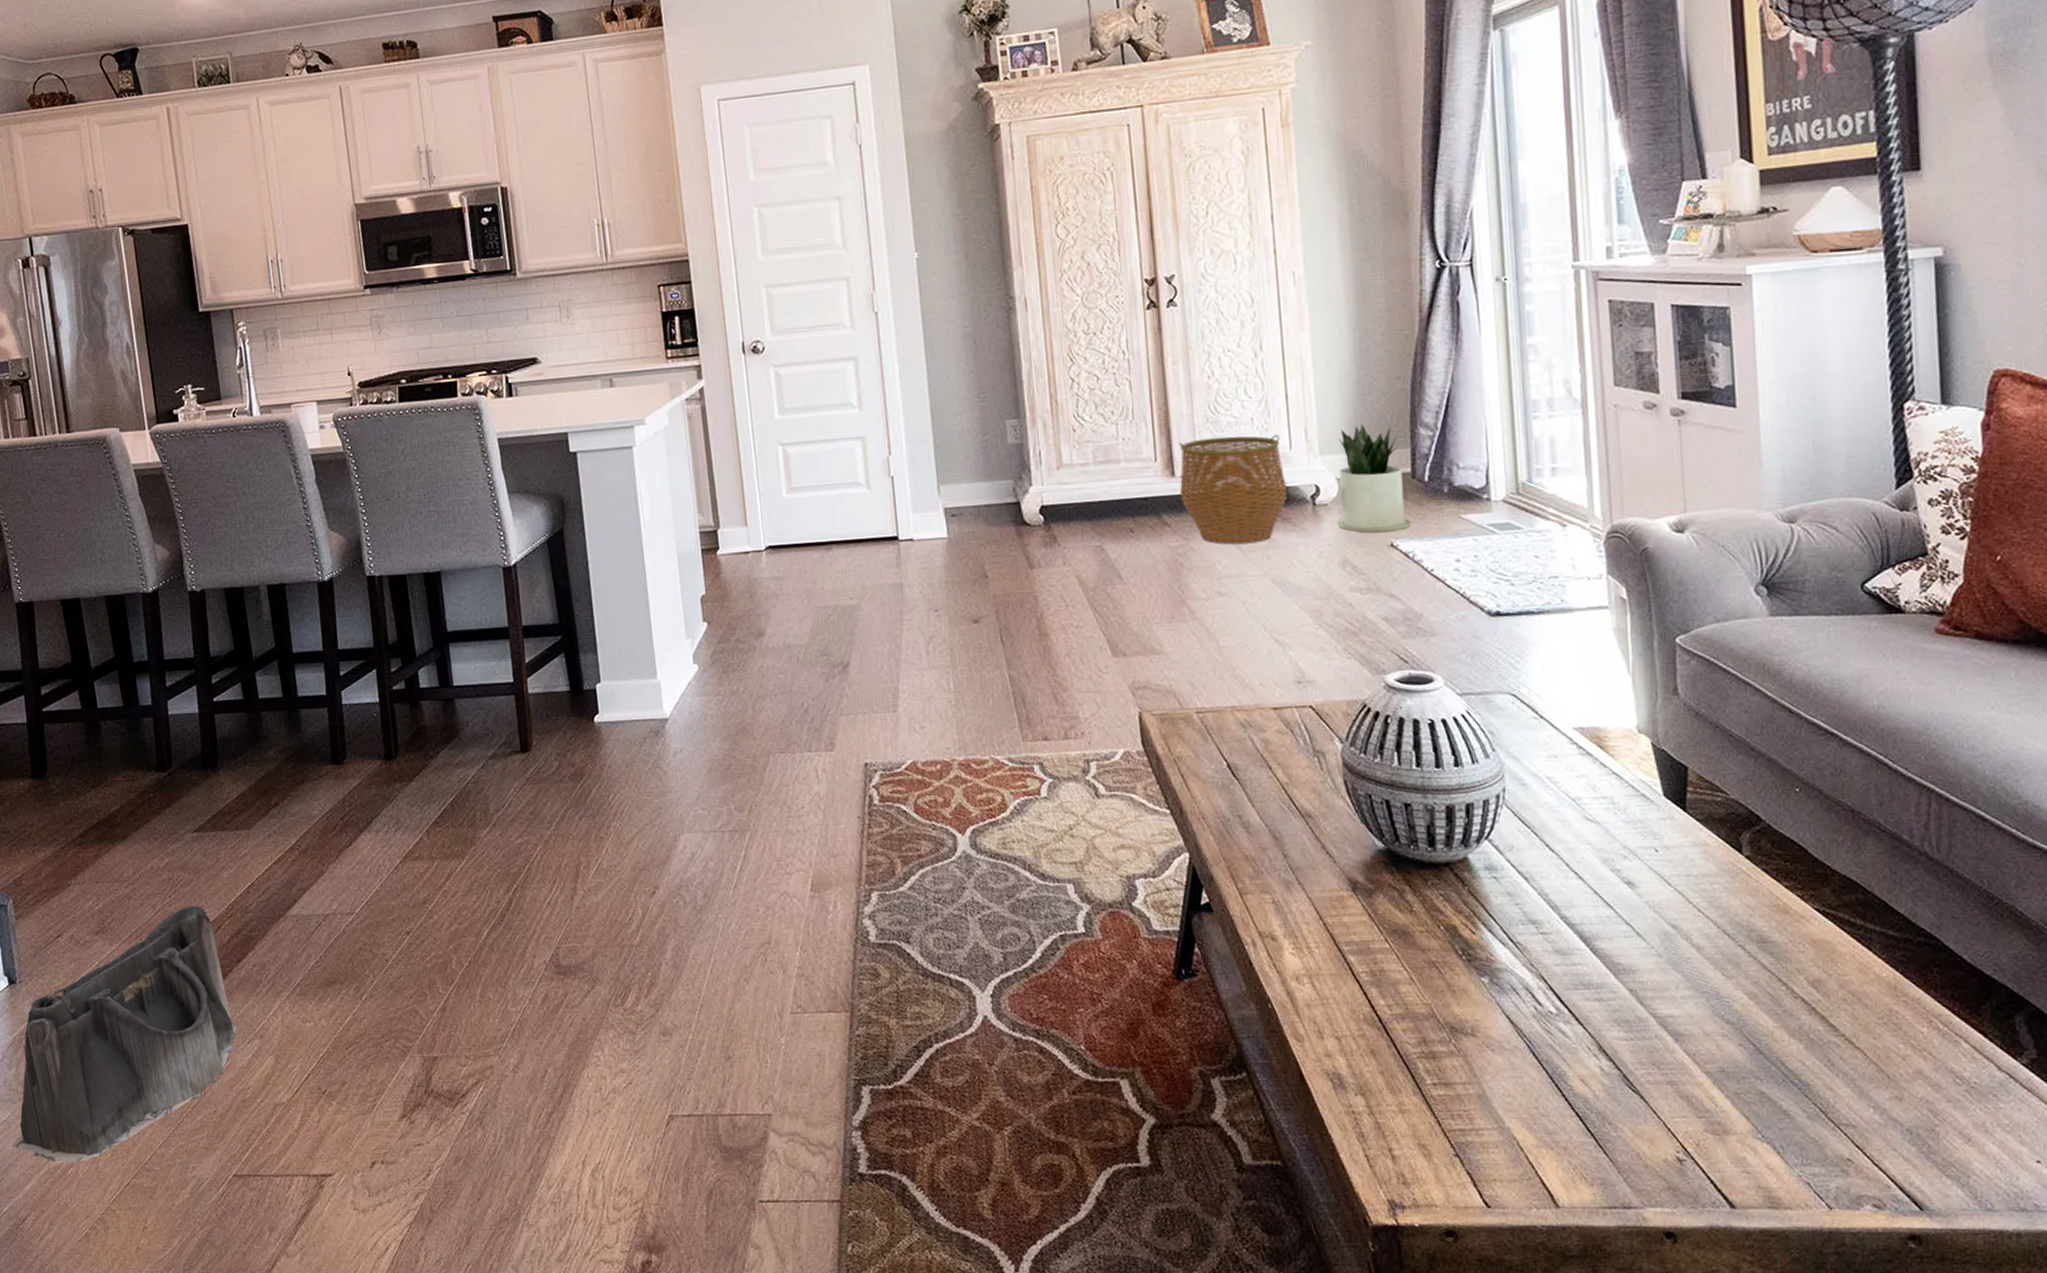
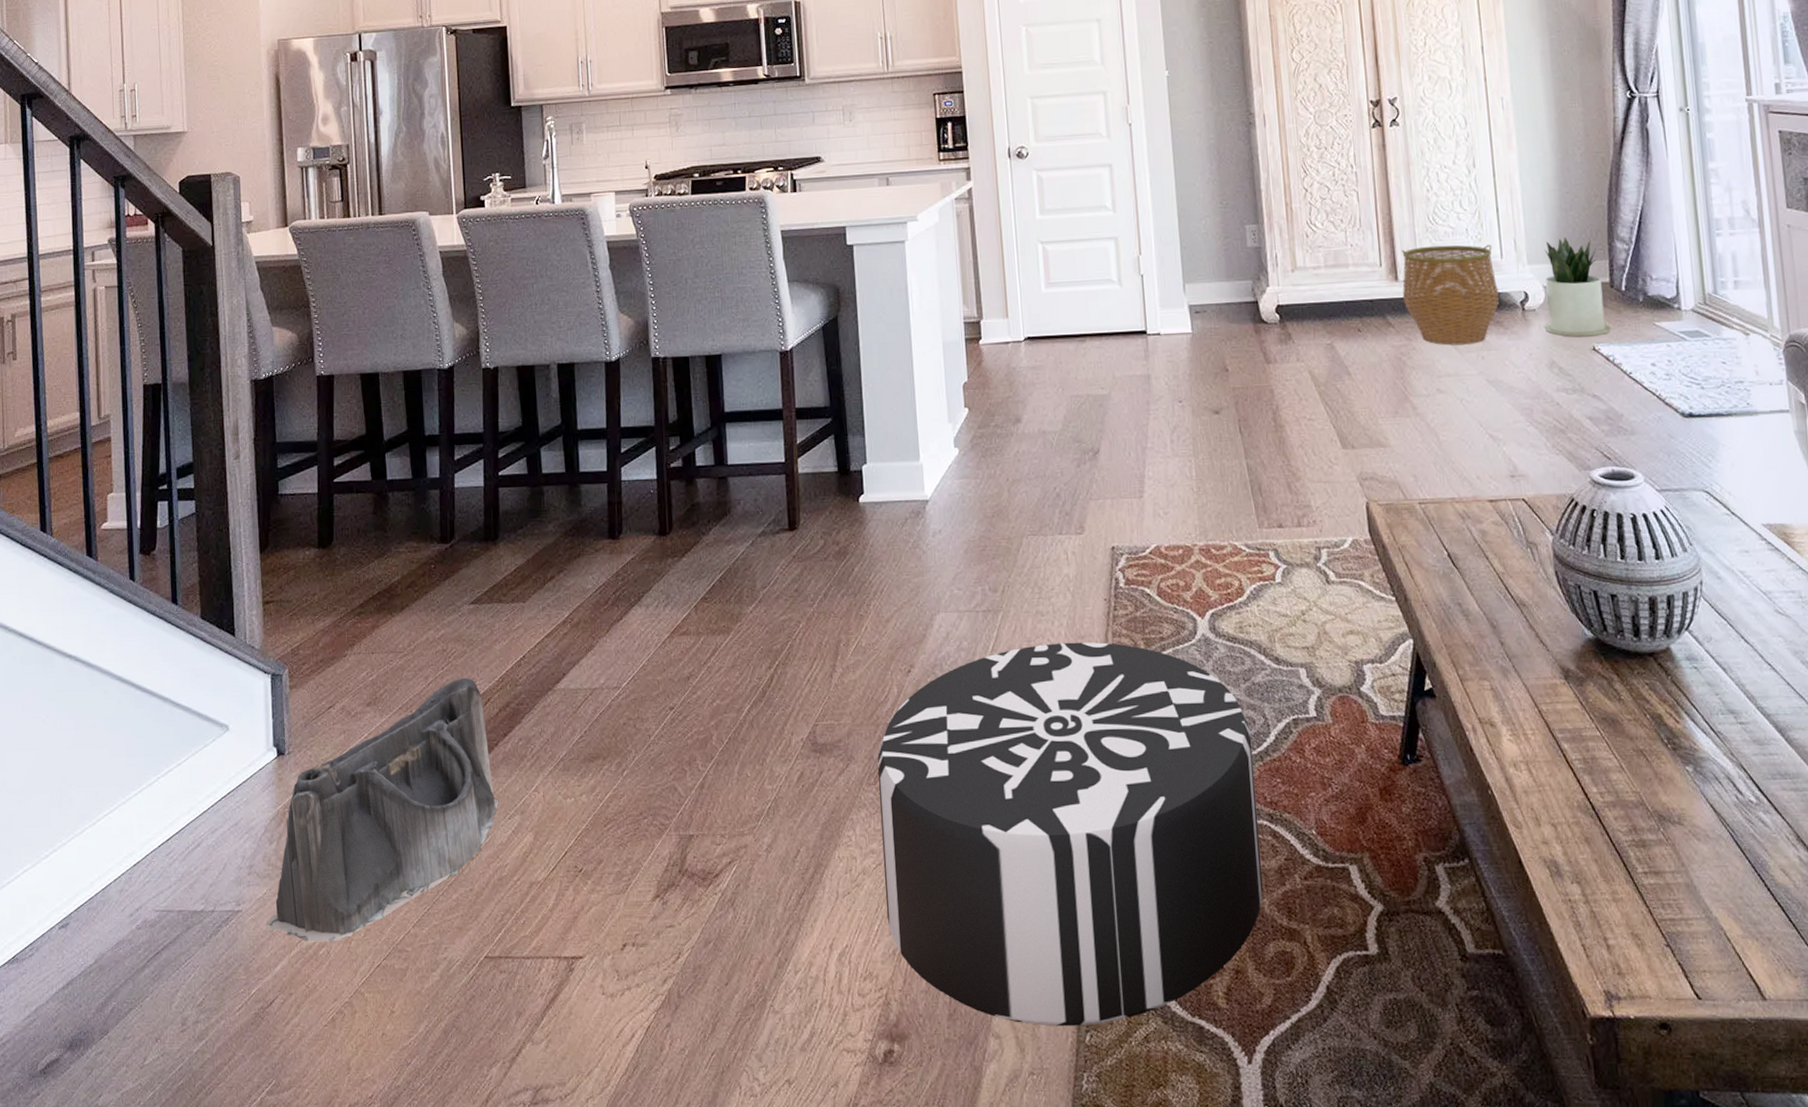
pouf: none [624,860,1030,1238] -> present [877,642,1263,1027]

